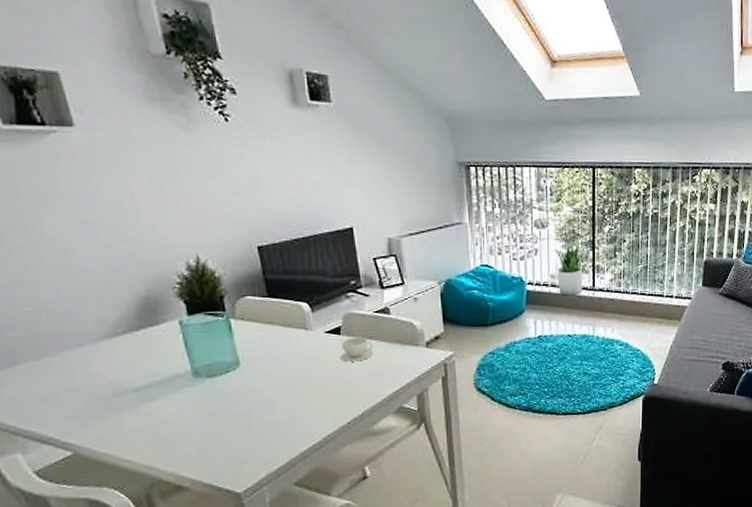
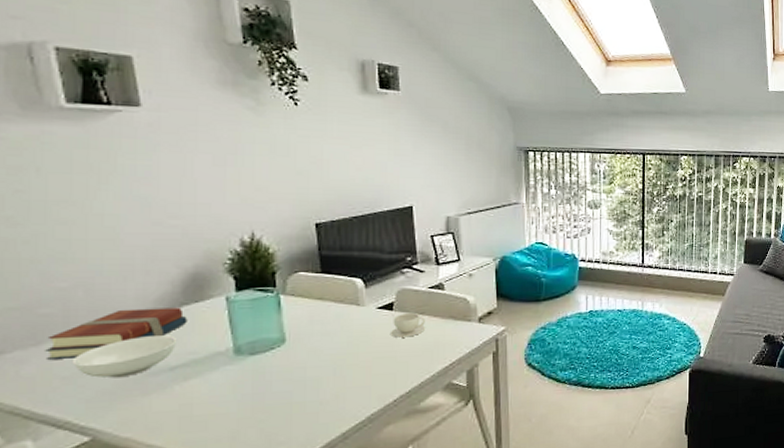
books: none [20,331,146,380] -> present [45,307,187,359]
bowl: none [45,358,138,398] -> present [71,335,176,378]
planter: present [557,244,583,296] -> none [608,224,633,272]

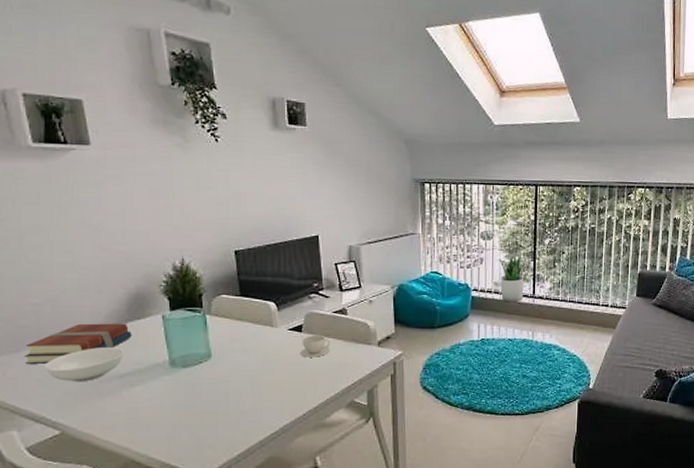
planter: none [608,224,633,272] -> present [500,255,524,302]

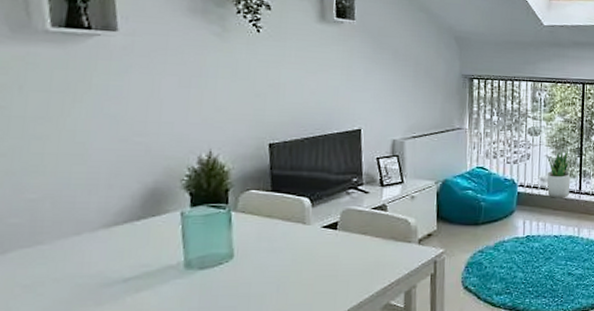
books: present [24,323,132,364] -> none [10,221,144,267]
bowl: present [44,347,123,382] -> none [33,248,132,288]
teacup: present [300,334,330,357] -> none [334,232,367,257]

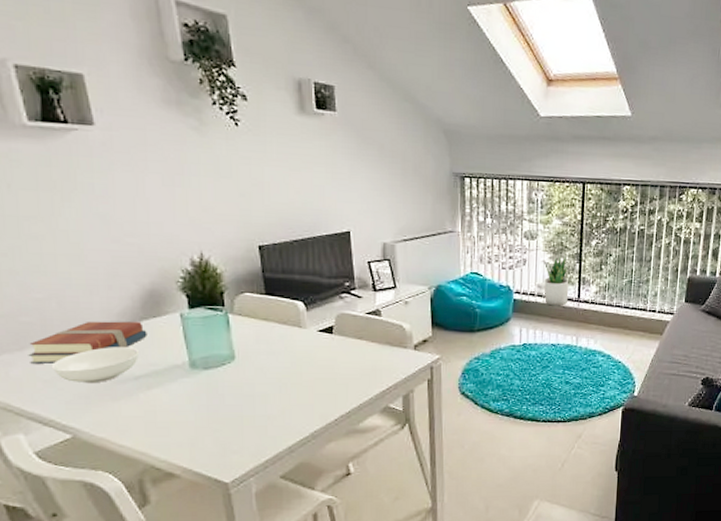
books: none [10,221,144,267] -> present [28,321,147,363]
bowl: none [33,248,132,288] -> present [51,347,139,384]

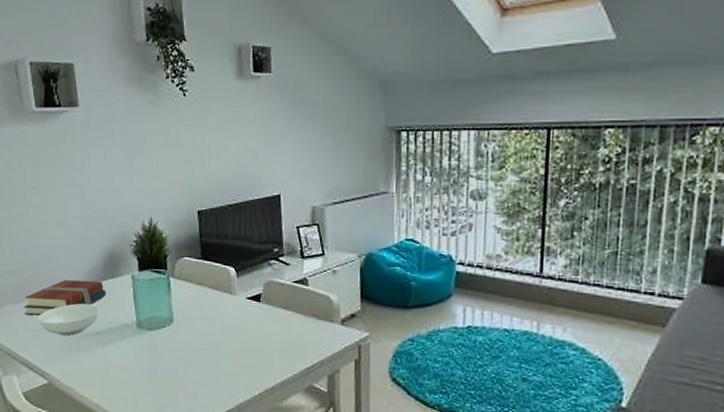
planter: present [544,256,569,306] -> none [494,220,528,282]

